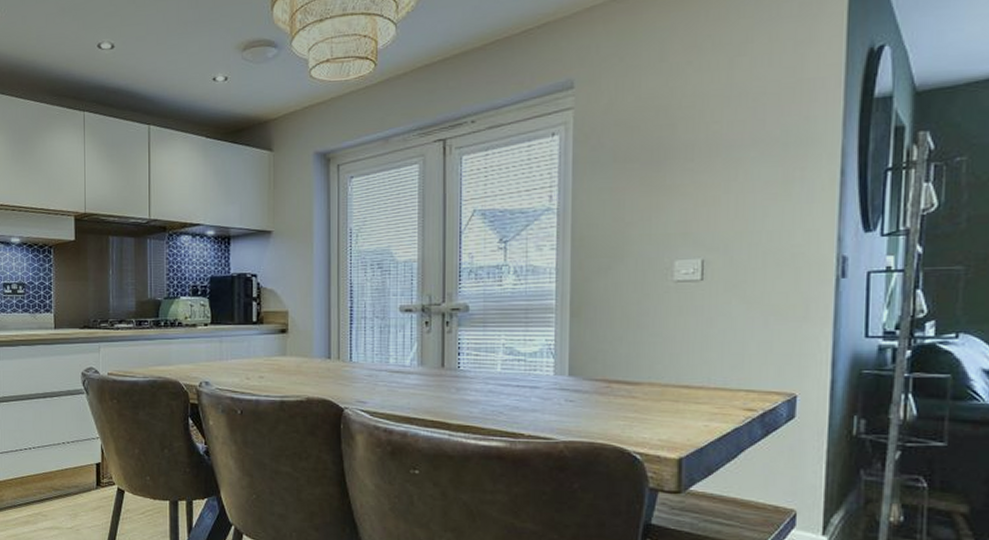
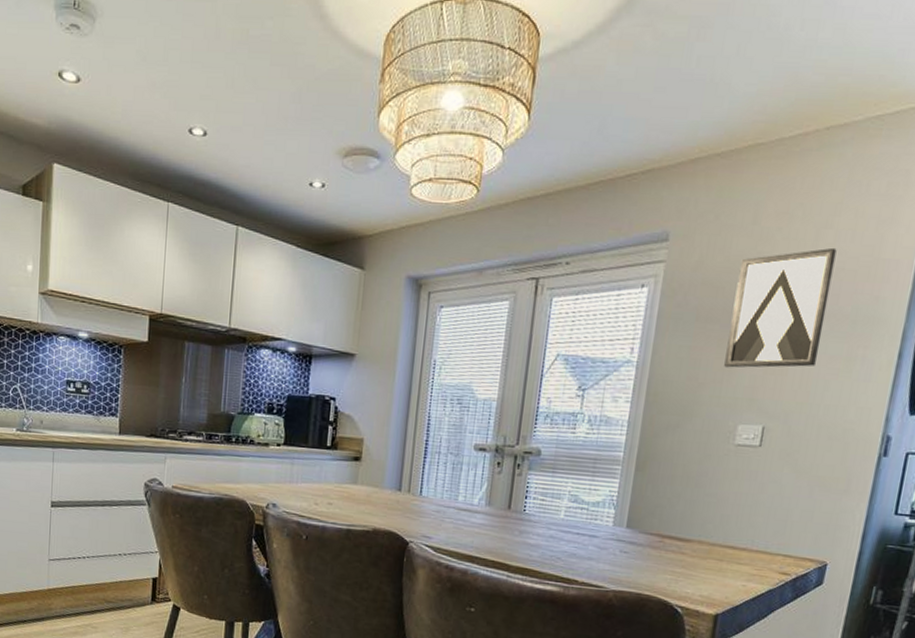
wall art: none [651,73,755,205] -> present [724,247,837,368]

